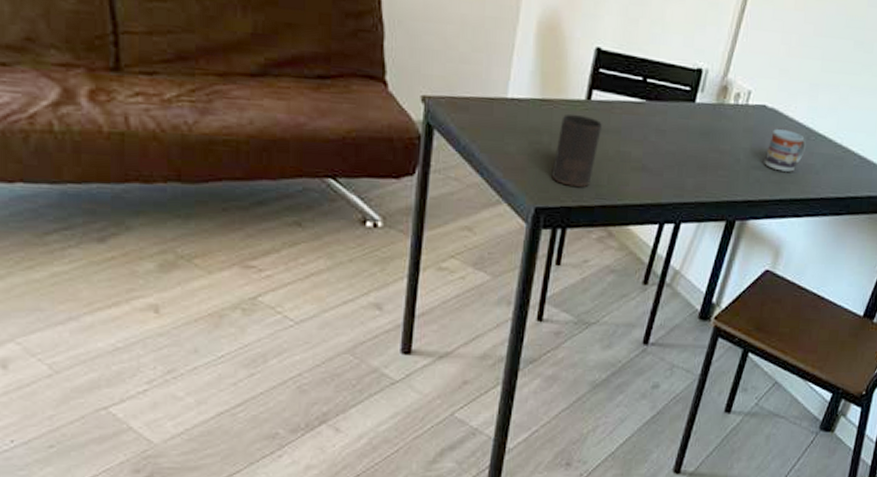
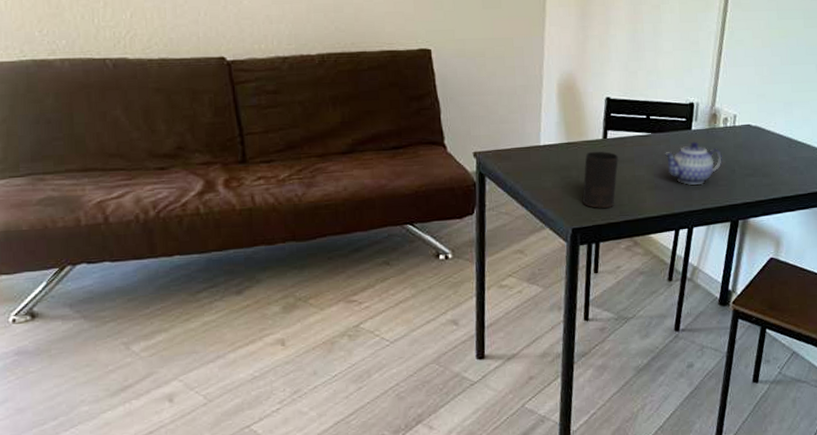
teapot: none [658,117,727,173] -> present [664,141,722,185]
cup: present [764,129,806,172] -> none [755,142,789,176]

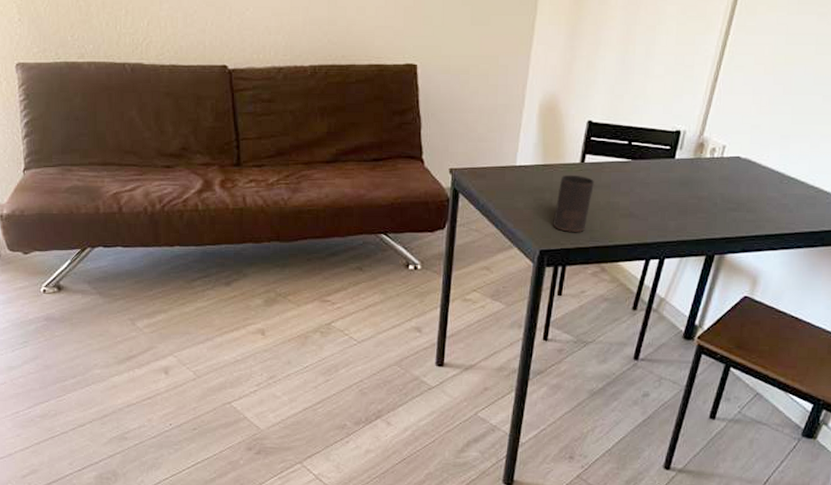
teapot: present [664,141,722,185] -> none [642,171,705,217]

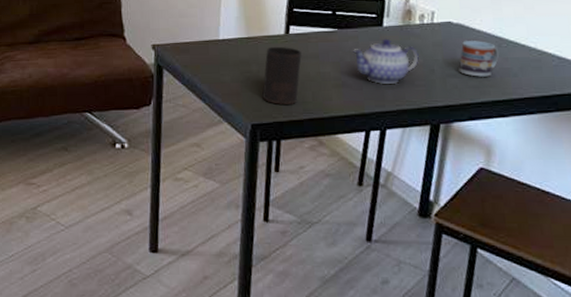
teapot: none [642,171,705,217] -> present [352,38,419,85]
cup: none [739,176,779,212] -> present [458,41,499,77]

